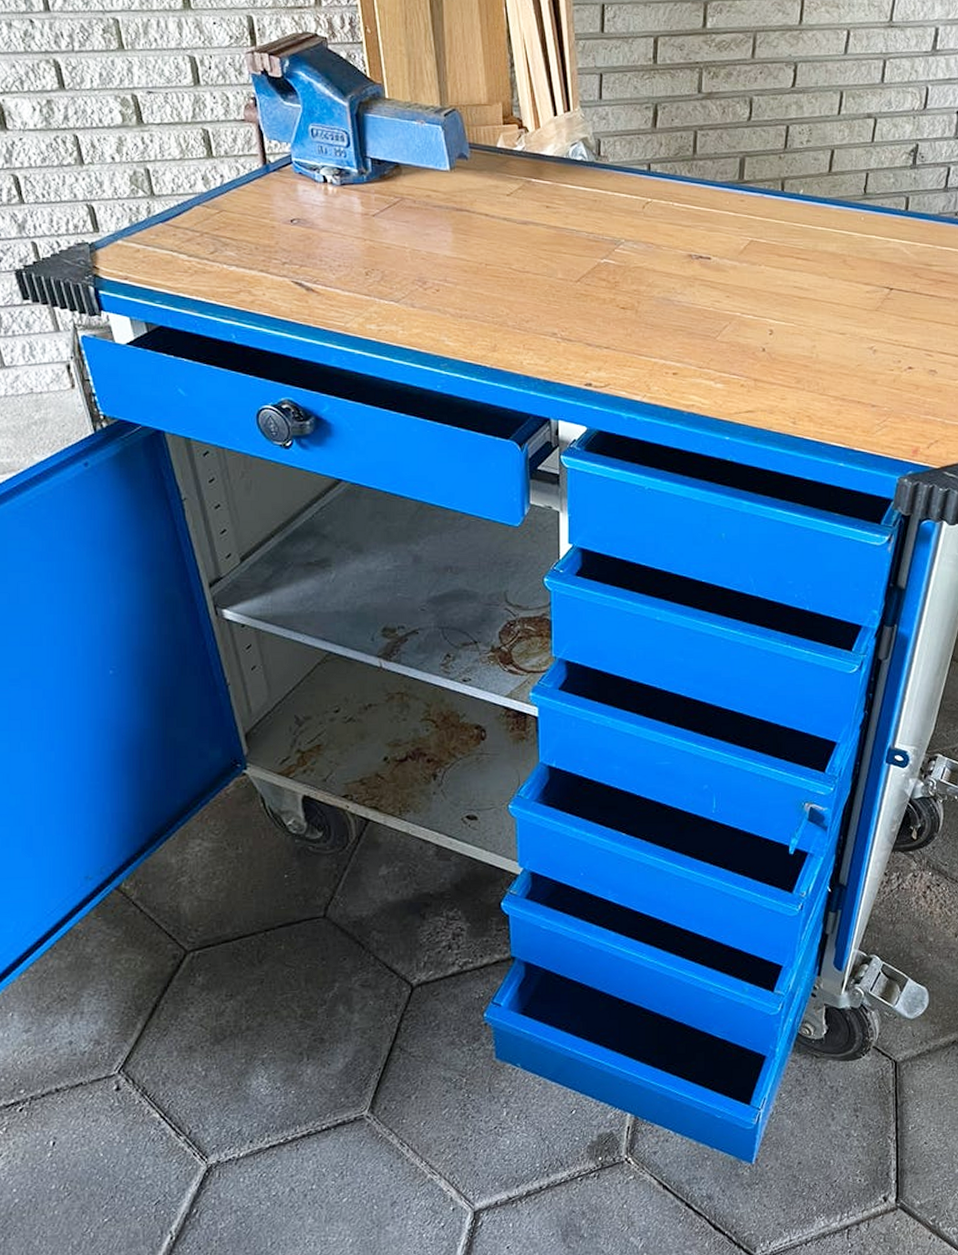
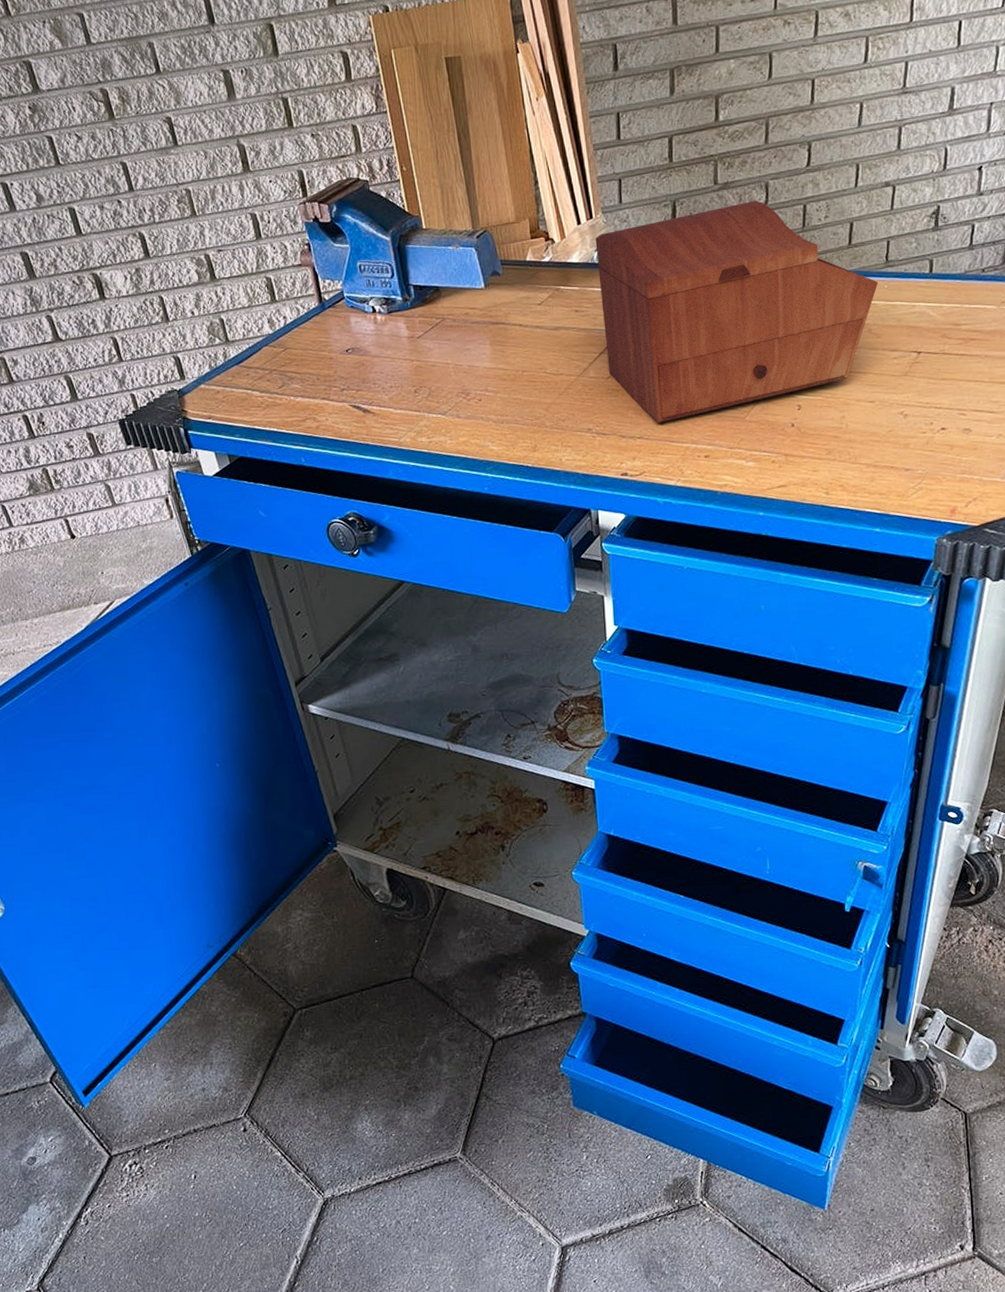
sewing box: none [572,114,856,335] -> present [595,200,879,423]

